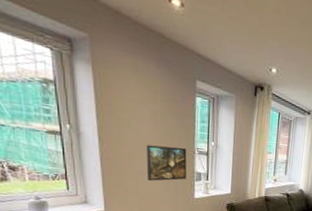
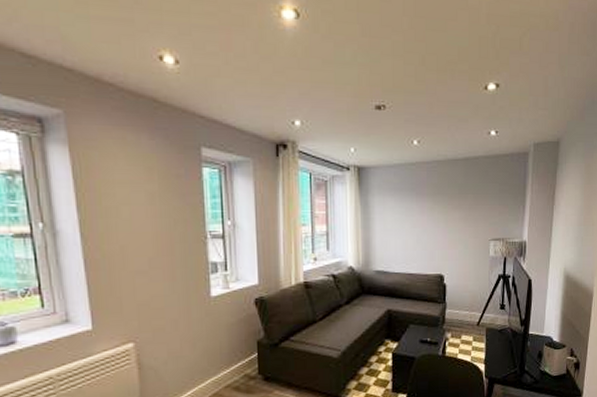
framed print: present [146,144,187,181] -> none [143,233,198,281]

